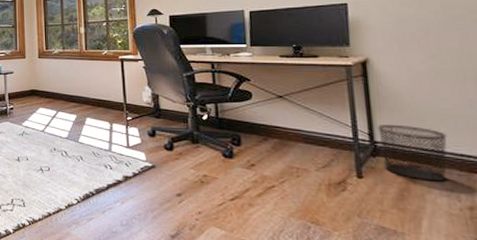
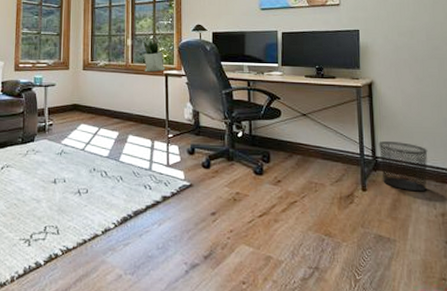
planter: none [97,26,121,58] -> present [143,40,166,73]

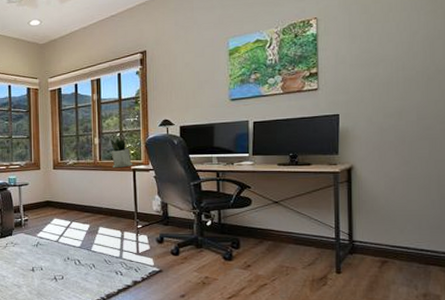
waste bin: present [378,140,428,192] -> none [356,224,412,274]

